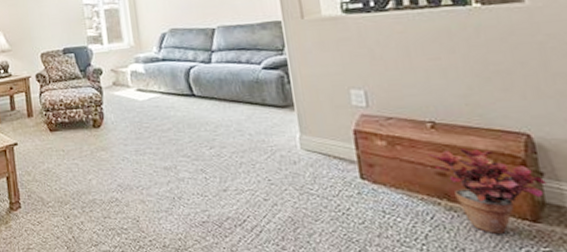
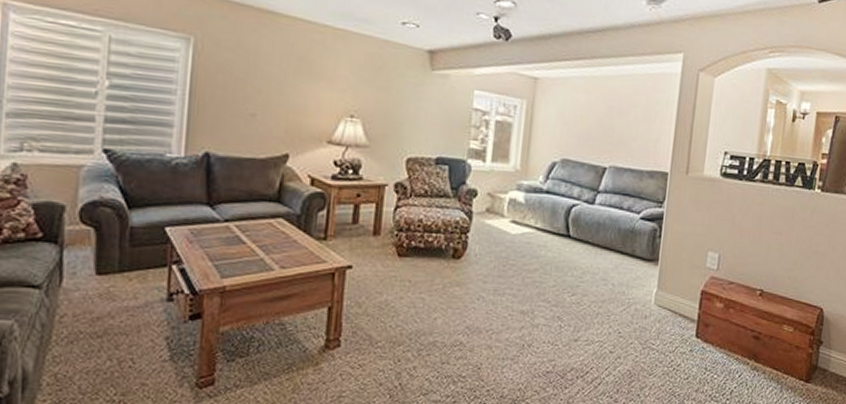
potted plant: present [428,148,547,234] -> none [751,316,823,391]

